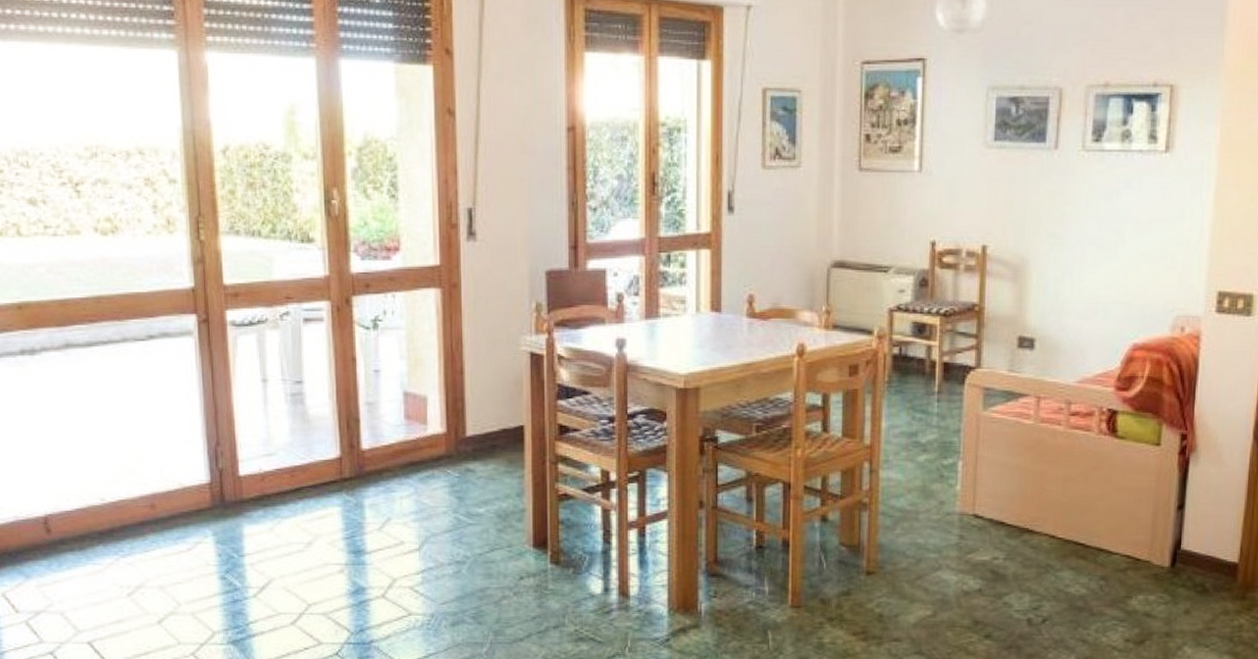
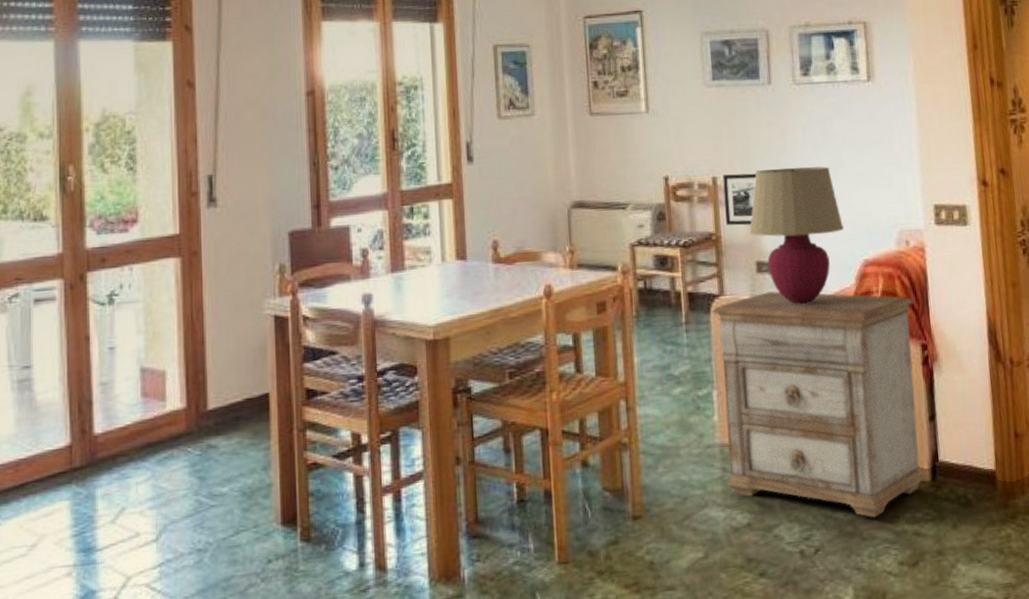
nightstand: none [962,367,1181,596] -> present [712,290,924,518]
picture frame: none [992,244,1030,298] -> present [722,173,757,226]
table lamp: none [1014,241,1116,383] -> present [749,166,844,304]

